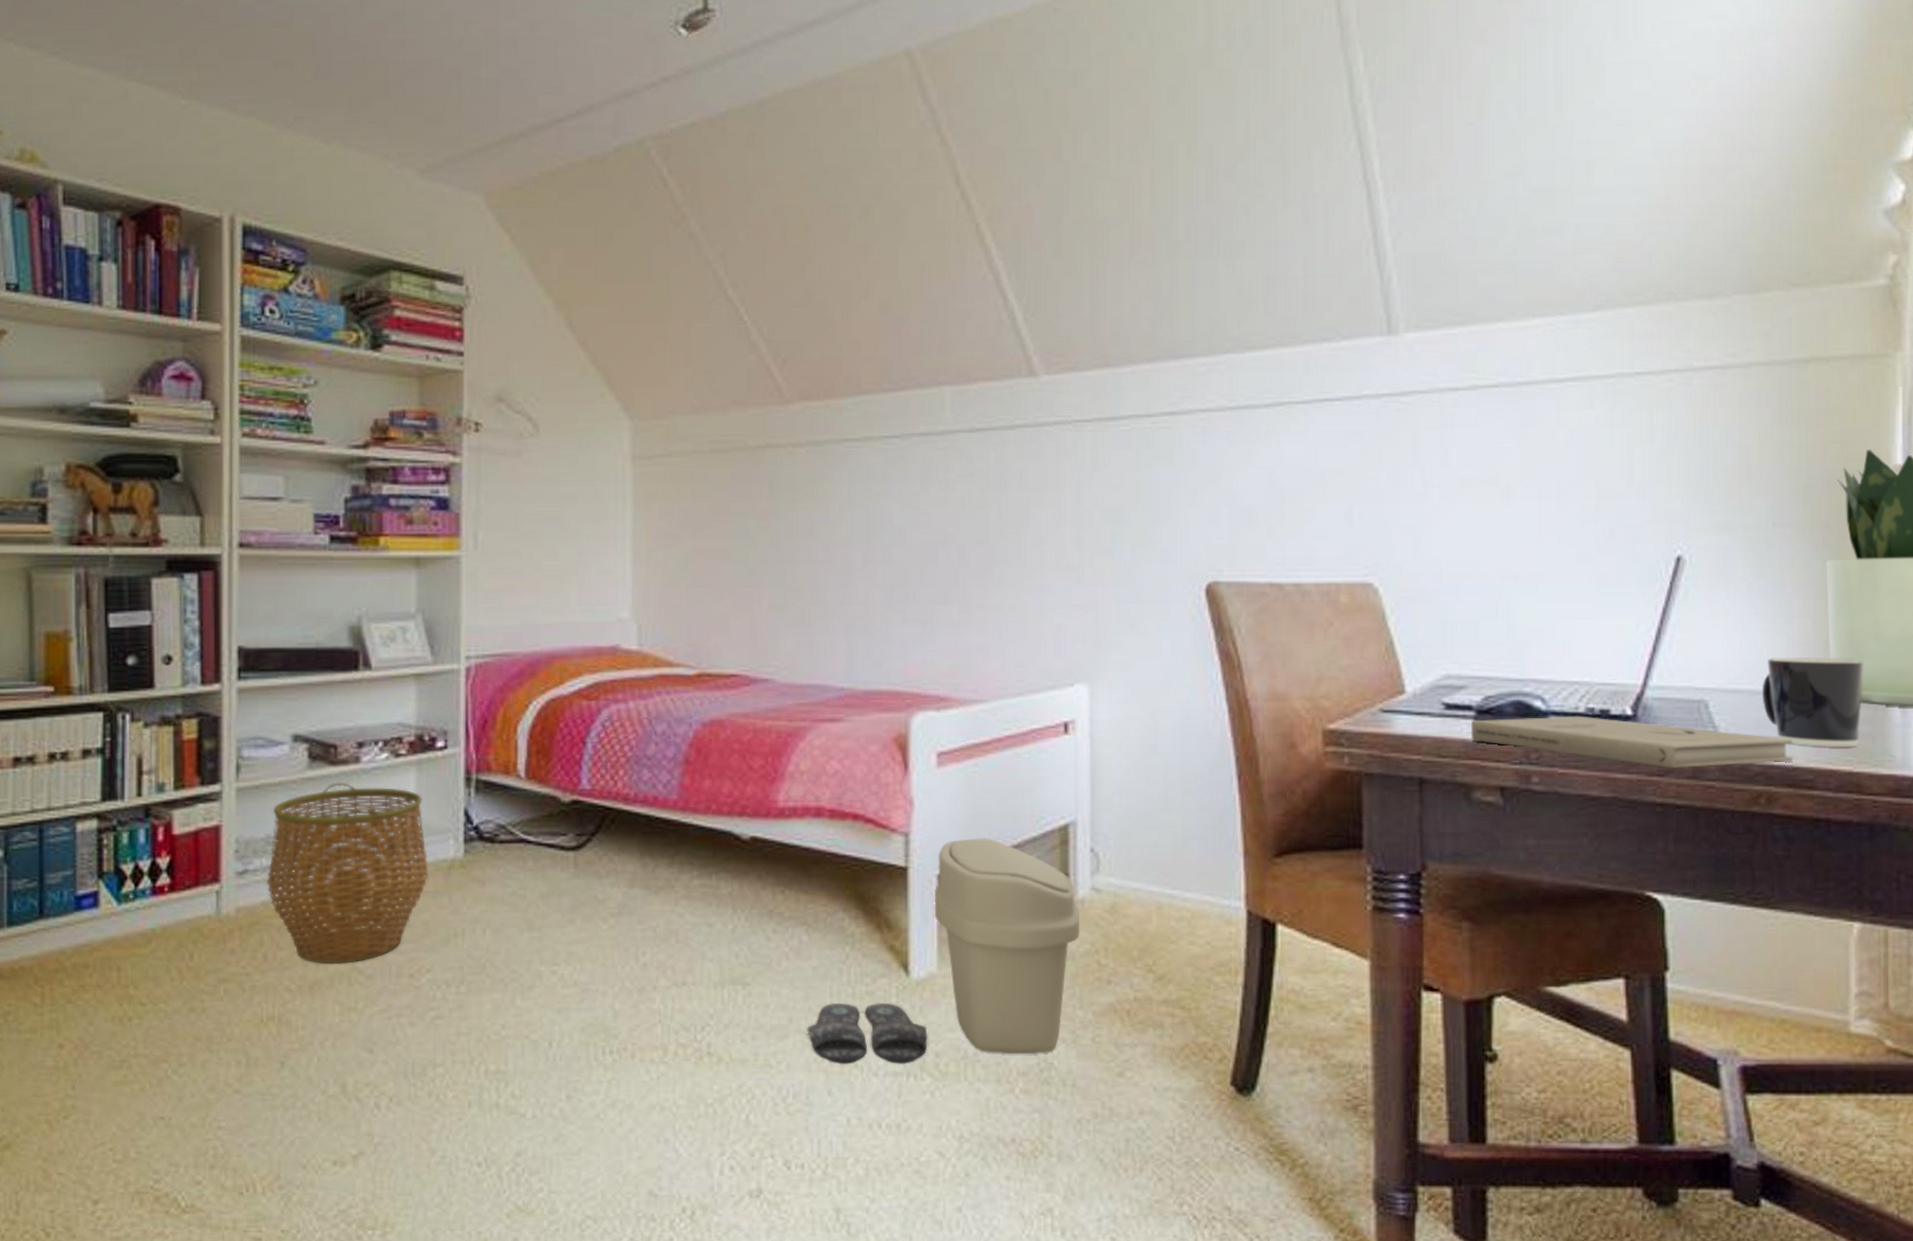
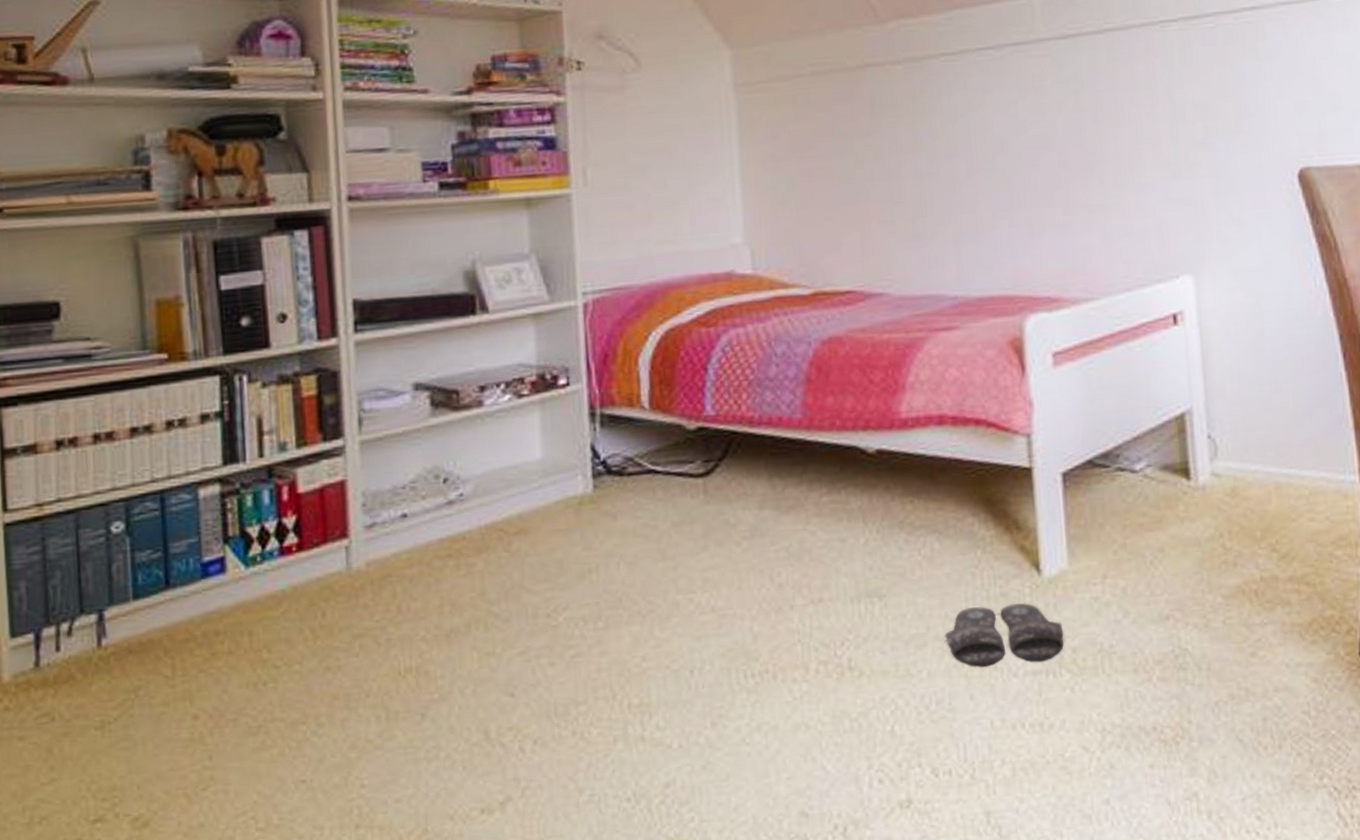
basket: present [266,782,429,963] -> none [395,427,560,611]
trash bin: present [934,838,1079,1055] -> none [1059,433,1203,645]

